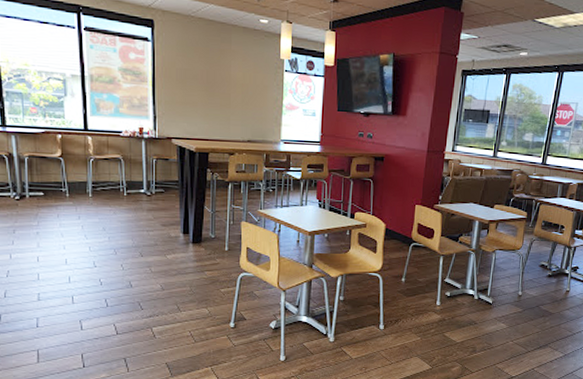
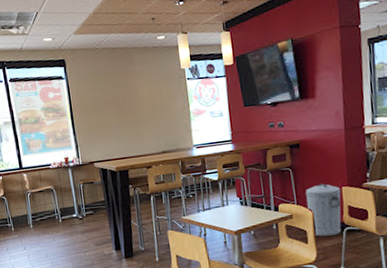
trash can: none [381,199,414,249] -> present [305,183,342,236]

